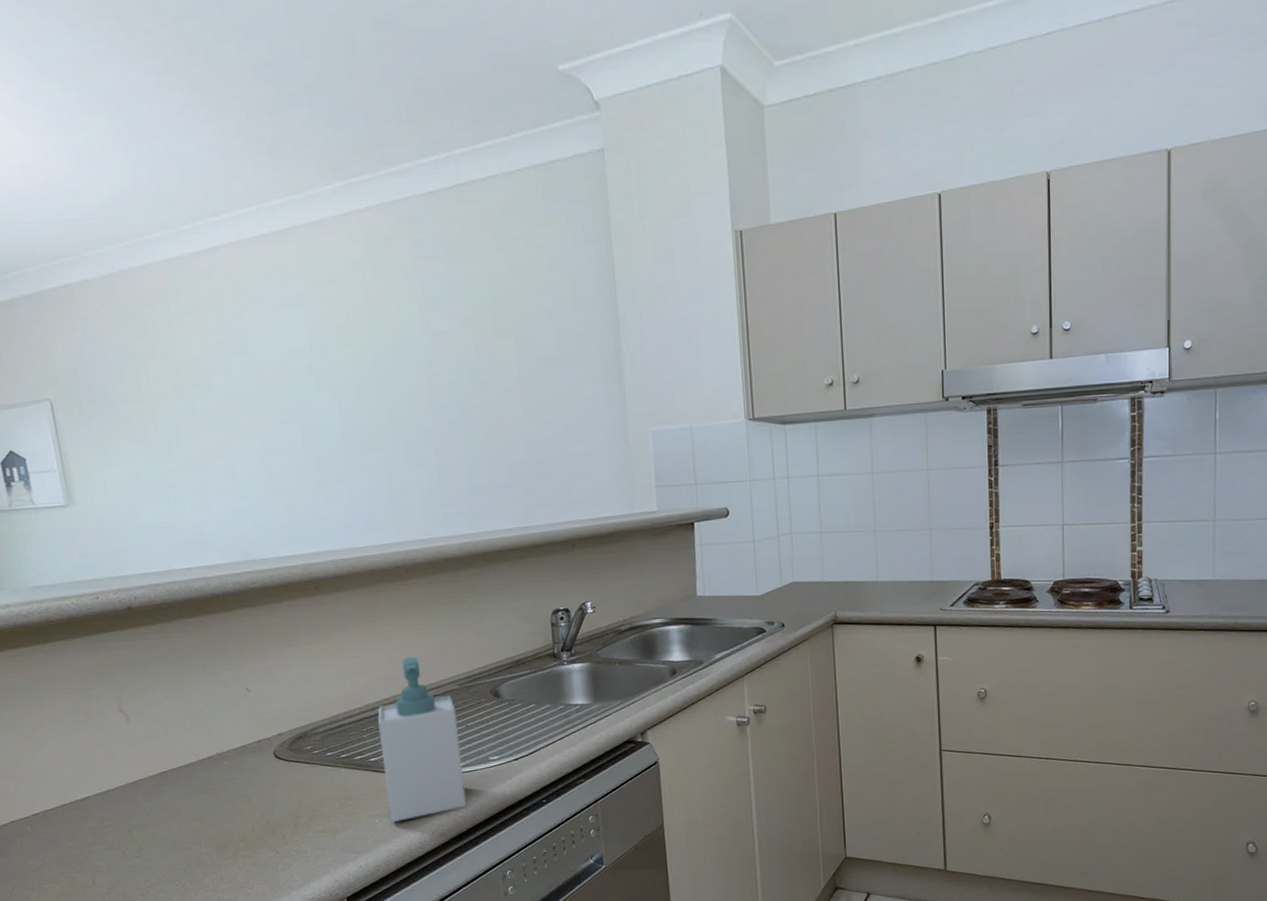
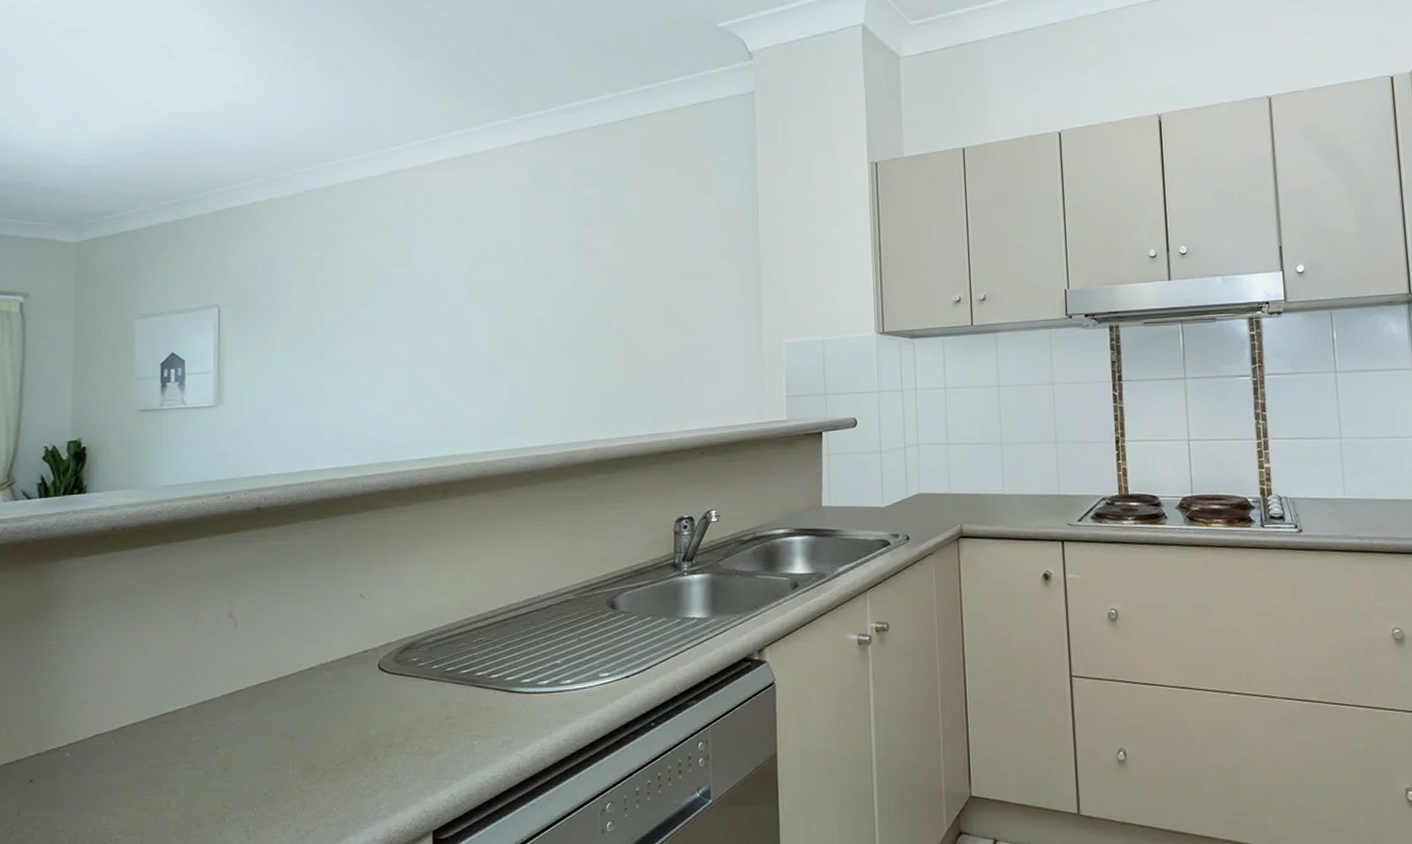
soap bottle: present [377,657,467,823] -> none [488,565,572,745]

